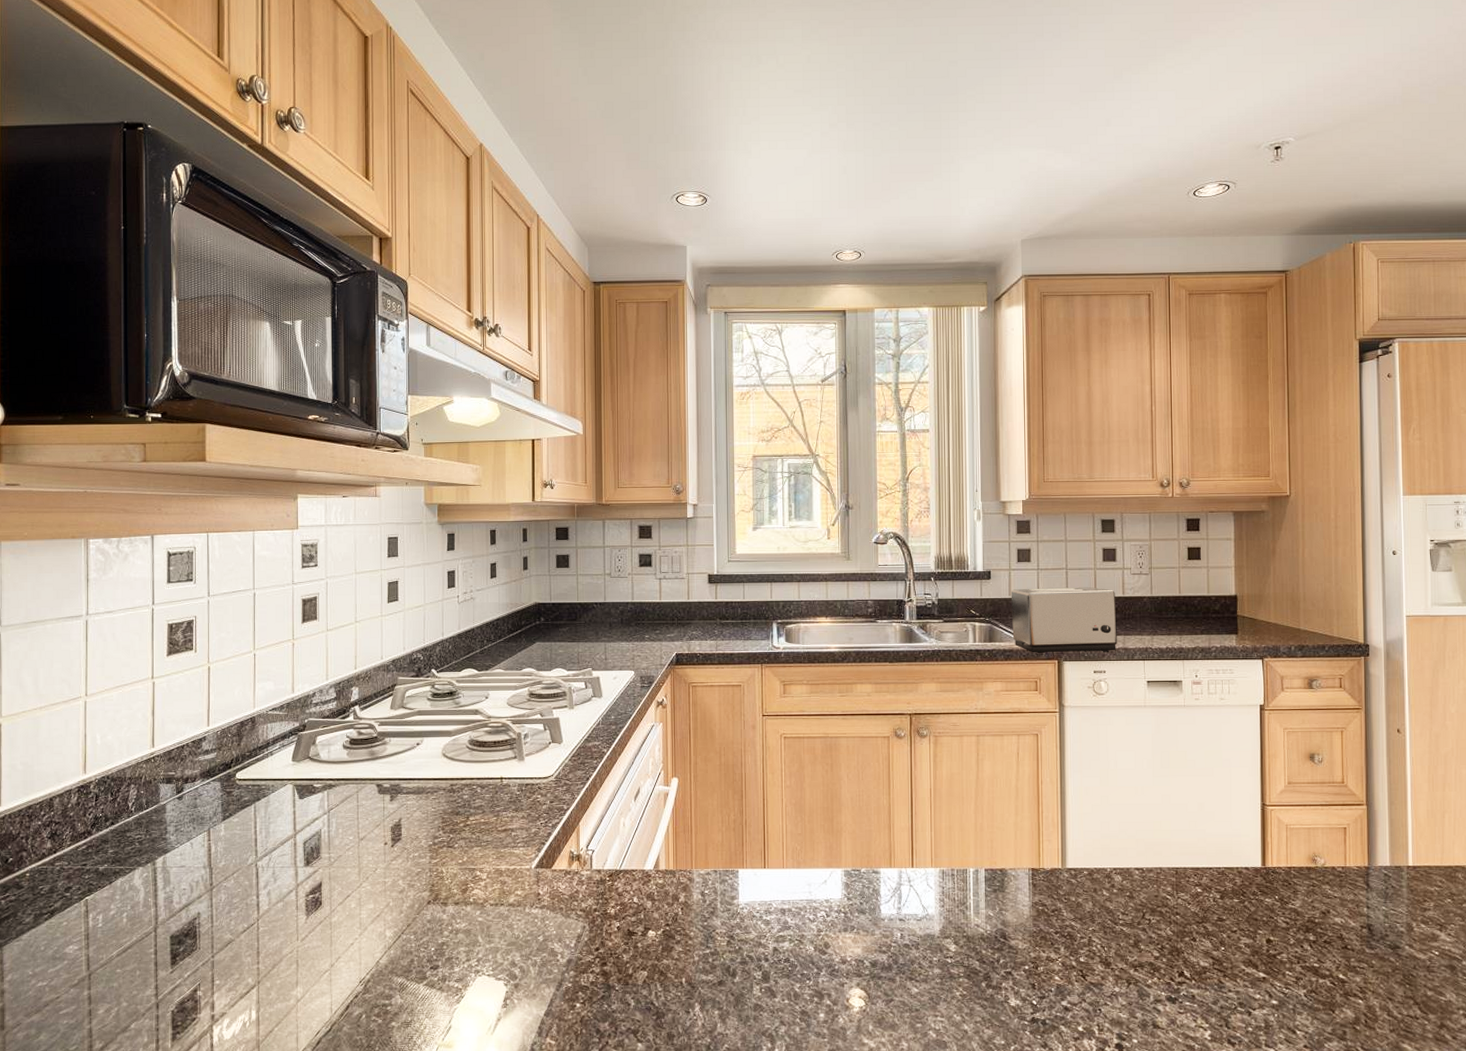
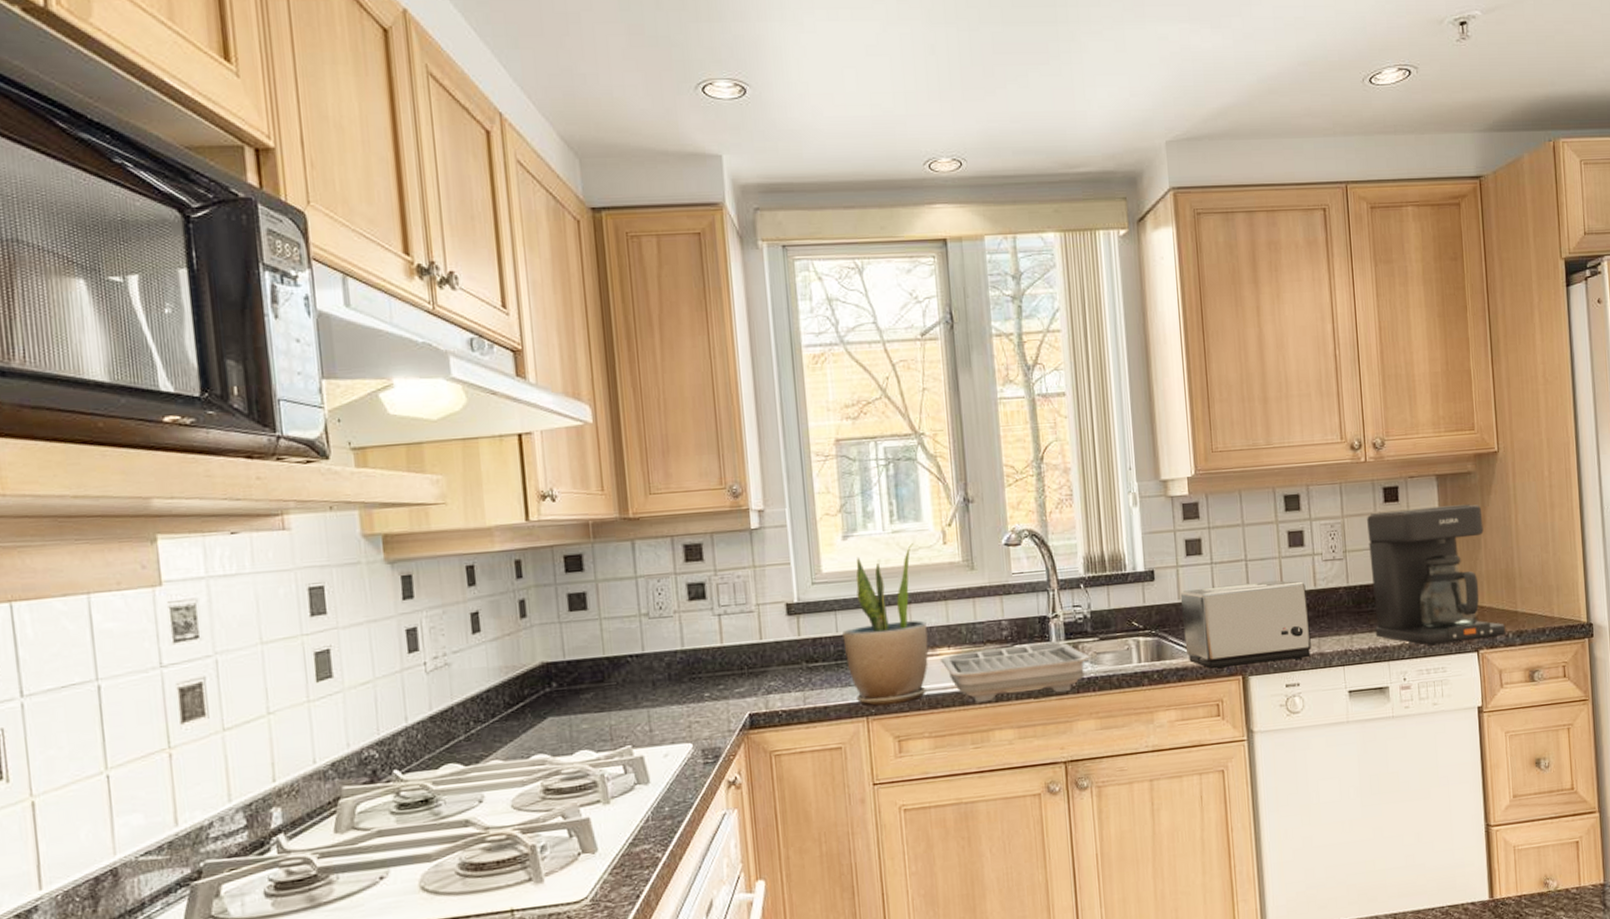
potted plant: none [748,537,811,657] -> present [842,543,929,708]
dish rack: none [819,621,935,662] -> present [940,642,1090,703]
coffee maker: none [1171,537,1289,651] -> present [1367,504,1506,646]

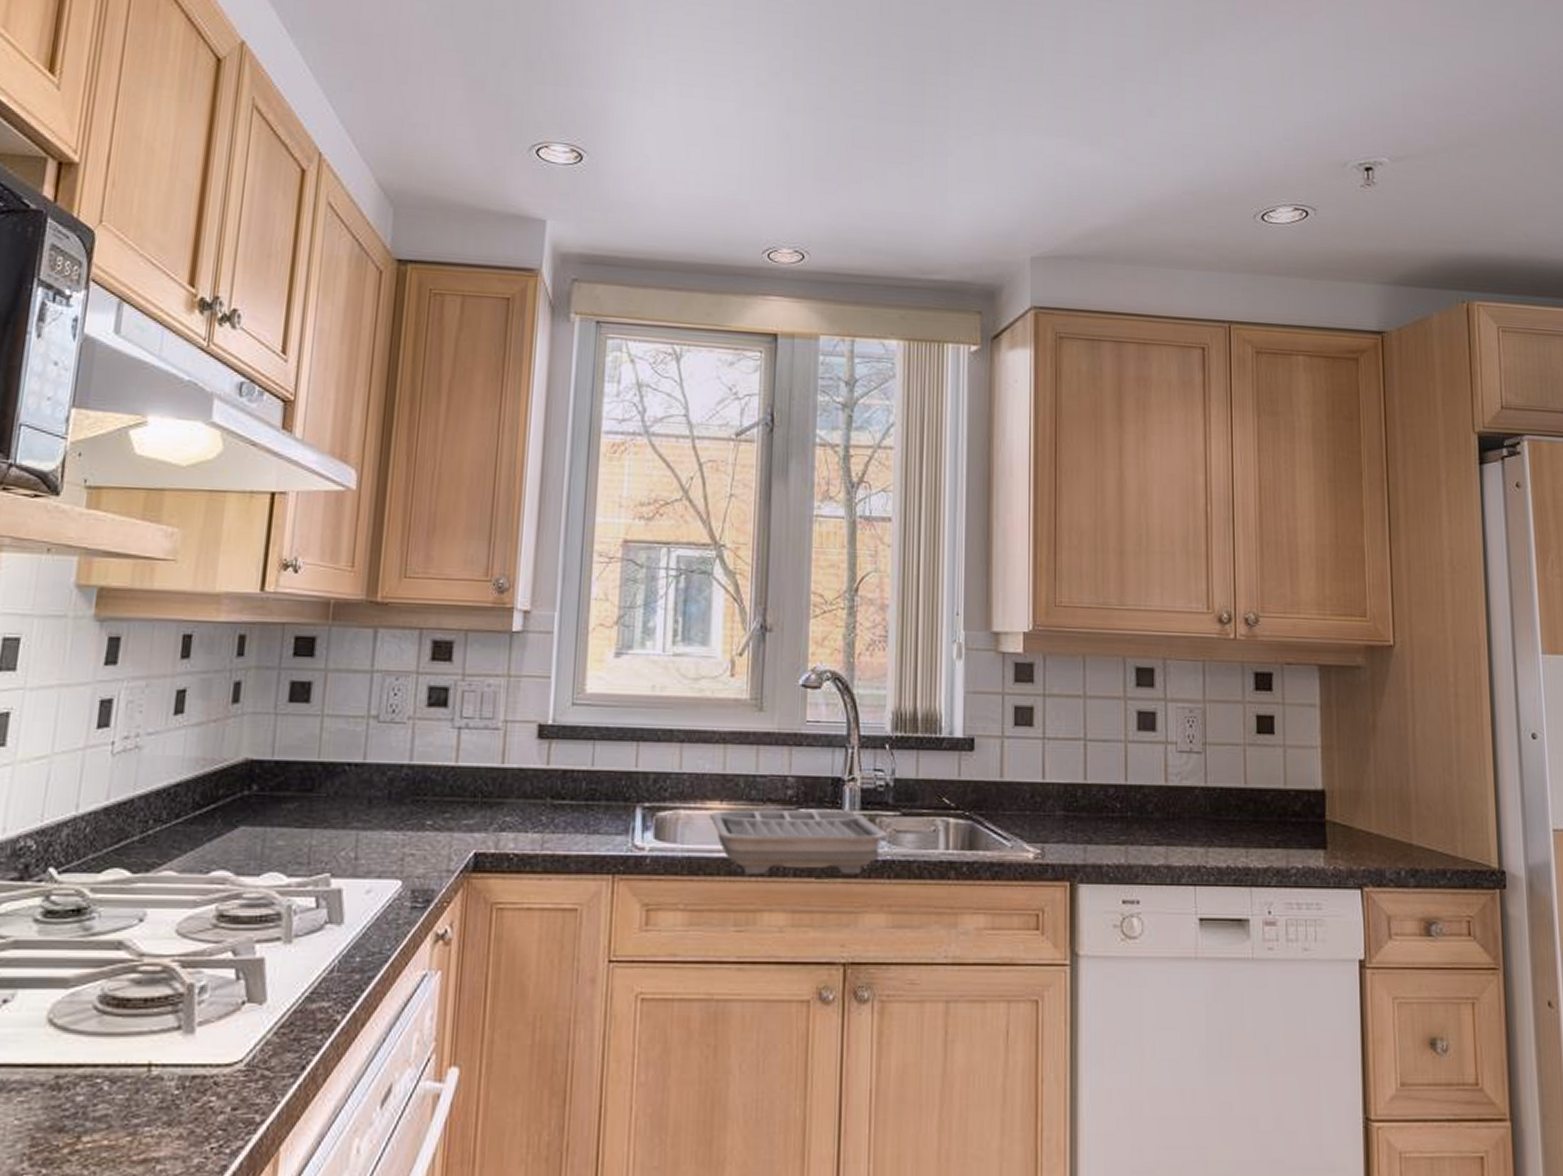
potted plant: present [842,543,929,708] -> none [598,671,699,865]
toaster: present [1180,580,1311,670] -> none [1003,767,1157,870]
coffee maker: present [1367,504,1506,646] -> none [1233,701,1398,874]

